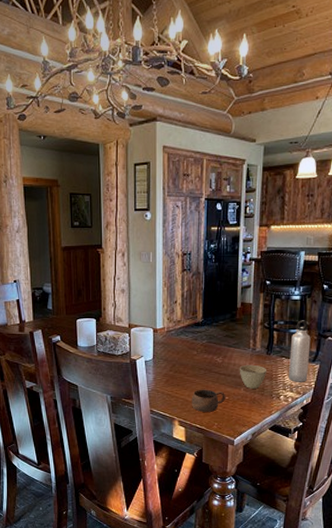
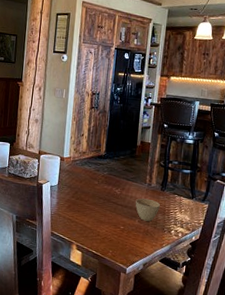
cup: present [191,389,226,412] -> none [89,217,122,240]
water bottle: present [289,320,311,382] -> none [180,162,202,220]

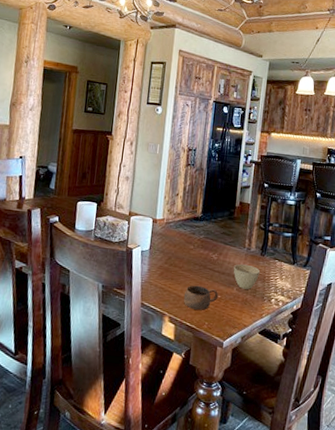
cup: none [89,217,122,240] -> present [183,285,219,310]

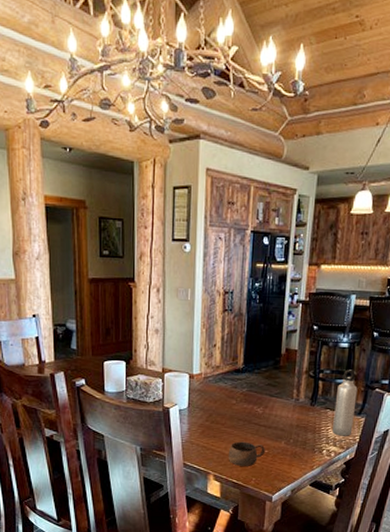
cup: present [233,264,260,290] -> none [280,416,309,442]
water bottle: none [280,224,303,287] -> present [332,369,358,436]

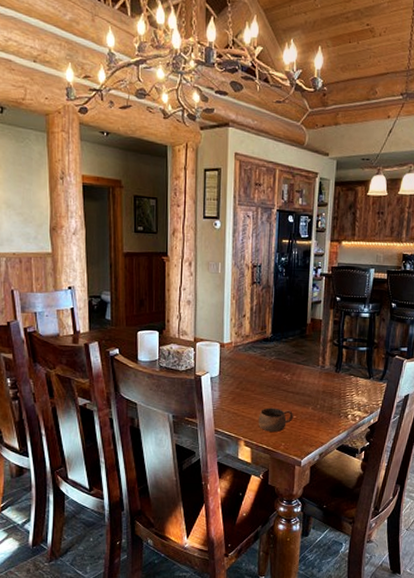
water bottle: present [332,369,358,436] -> none [357,338,379,401]

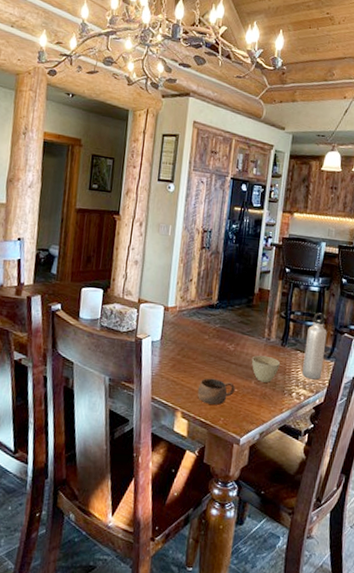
cup: none [307,382,335,407] -> present [251,355,280,383]
water bottle: none [357,338,379,401] -> present [302,312,327,380]

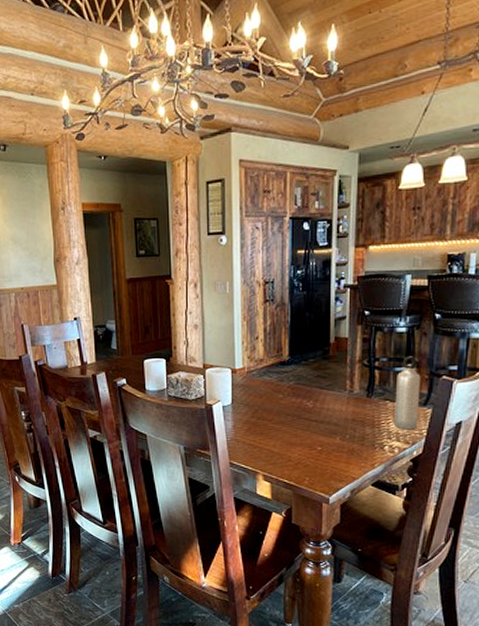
cup: present [197,378,236,405] -> none [277,438,319,465]
cup: present [251,355,280,383] -> none [333,409,367,438]

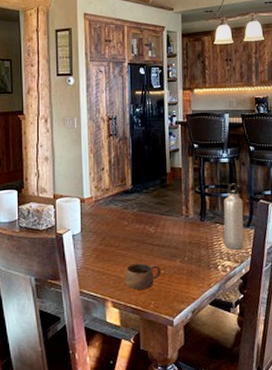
cup: none [277,438,319,465] -> present [124,263,162,290]

